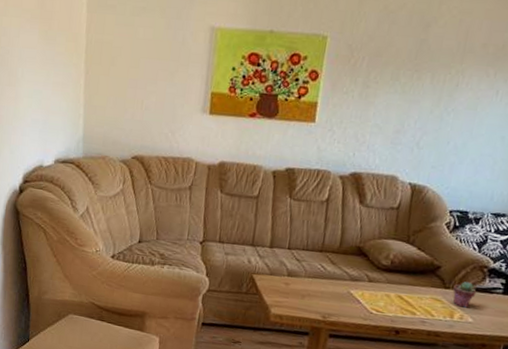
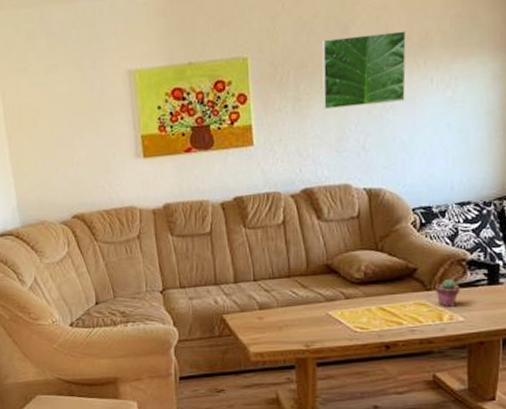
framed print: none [388,33,484,107] -> present [321,31,406,110]

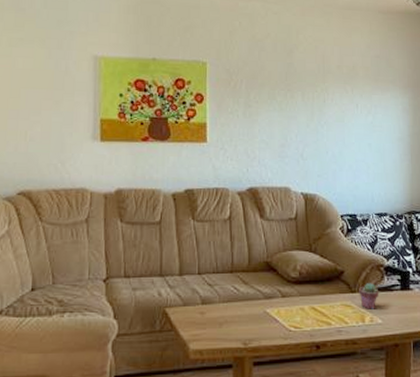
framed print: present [321,31,406,110] -> none [269,58,338,120]

